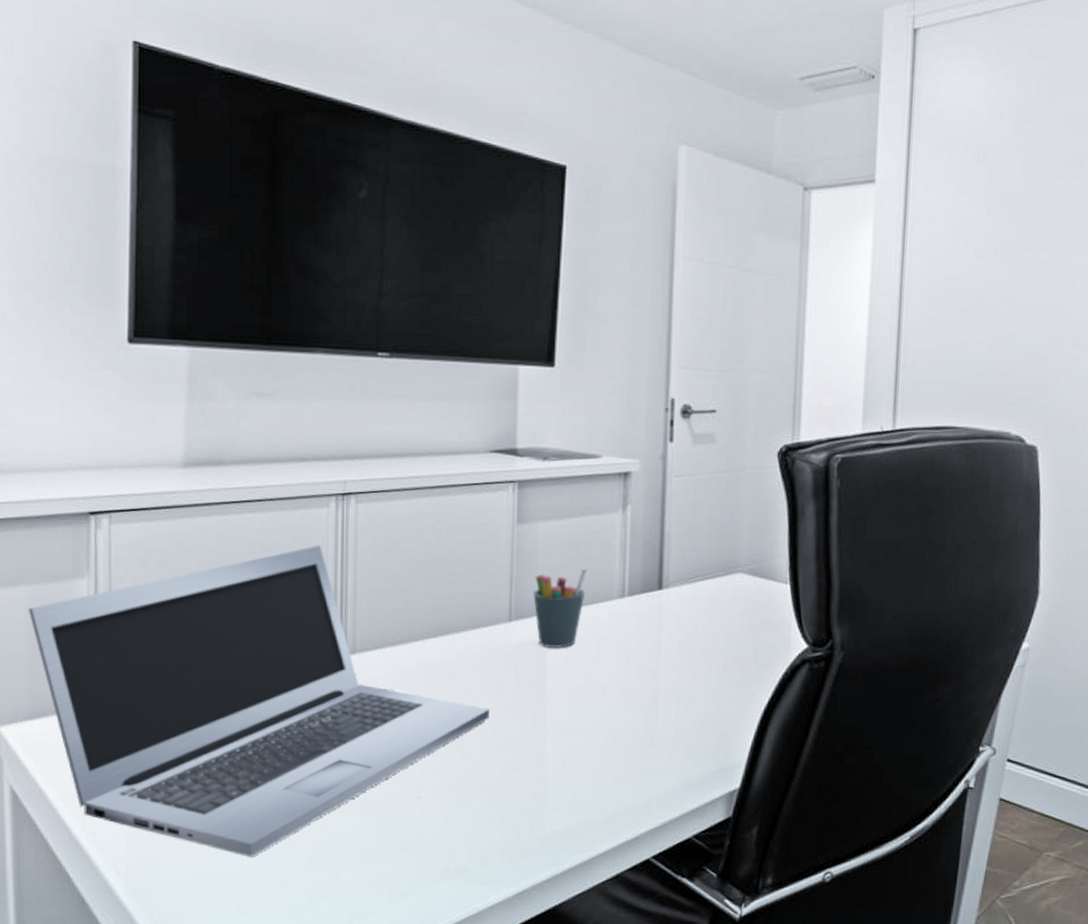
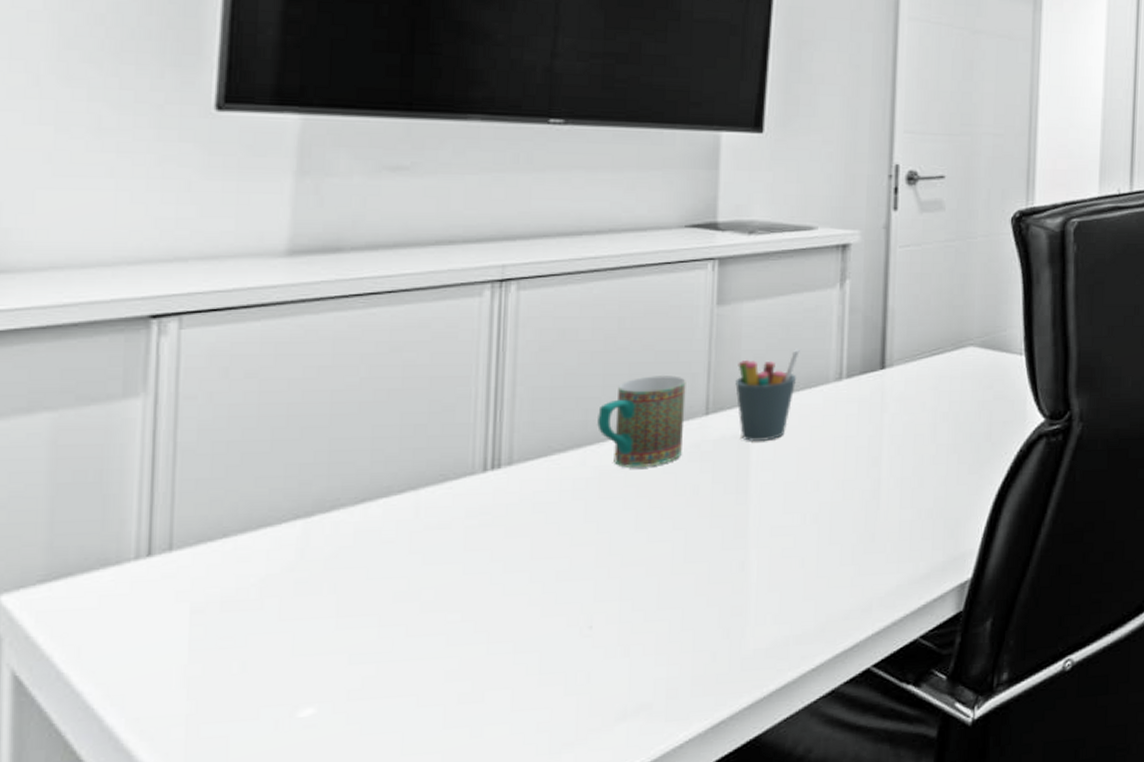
laptop: present [28,545,490,857] -> none [51,340,681,724]
mug: none [421,584,493,664] -> present [597,375,686,467]

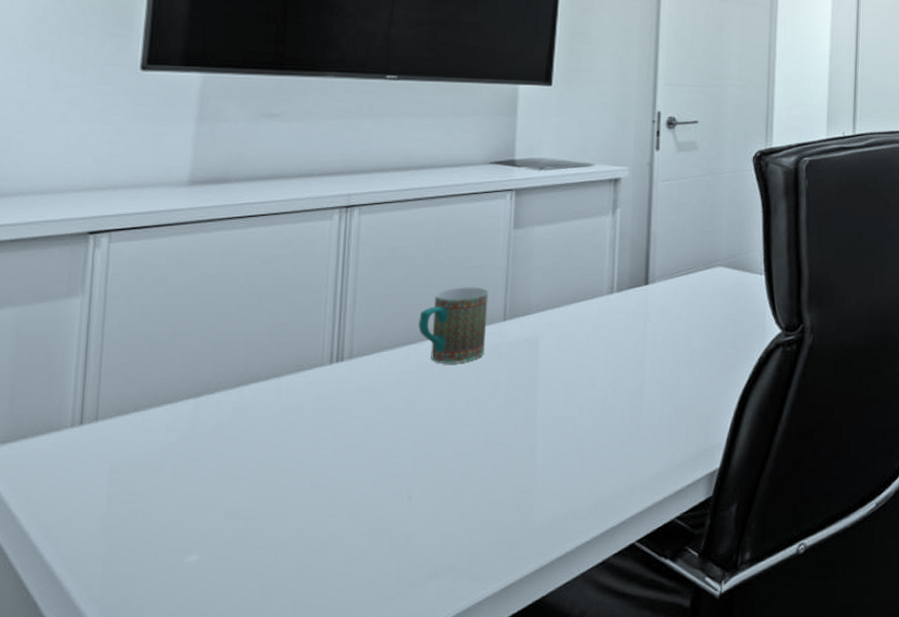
pen holder: present [735,349,800,442] -> none [527,266,579,345]

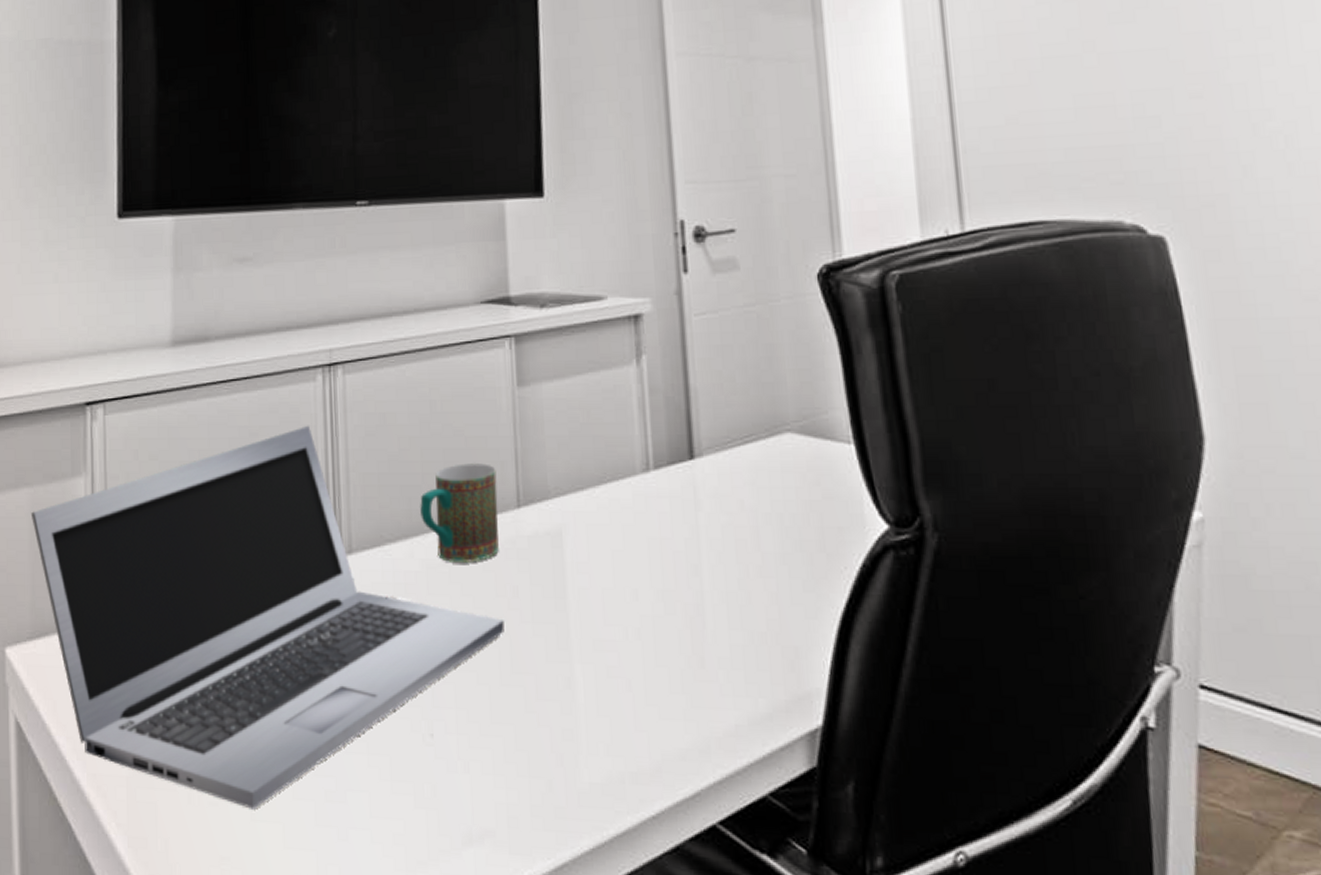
laptop: none [15,255,483,570] -> present [30,425,505,809]

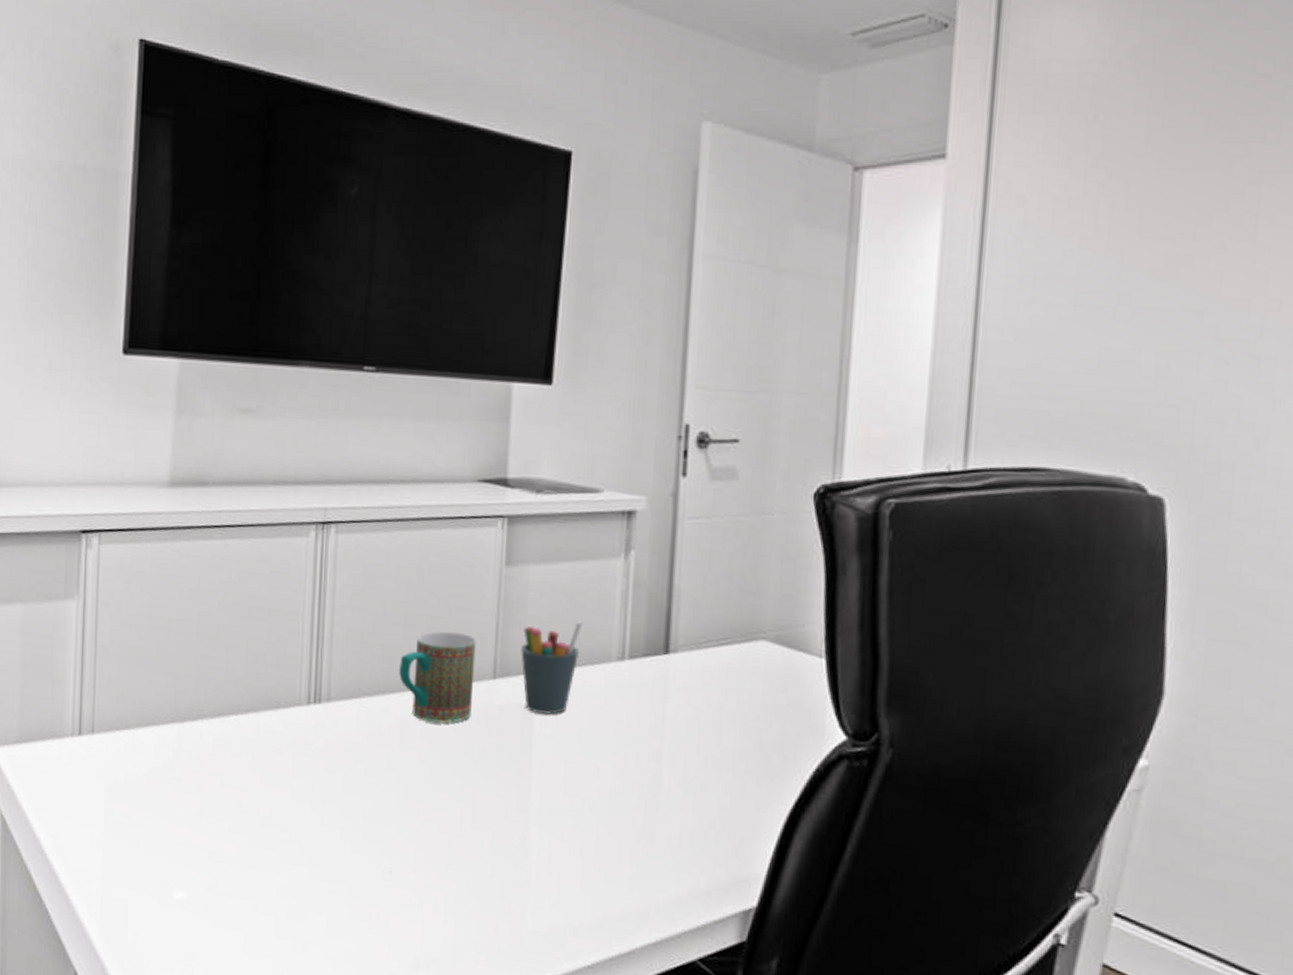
laptop: present [30,425,505,809] -> none [22,577,469,917]
pen holder: none [543,435,603,541] -> present [521,621,583,716]

